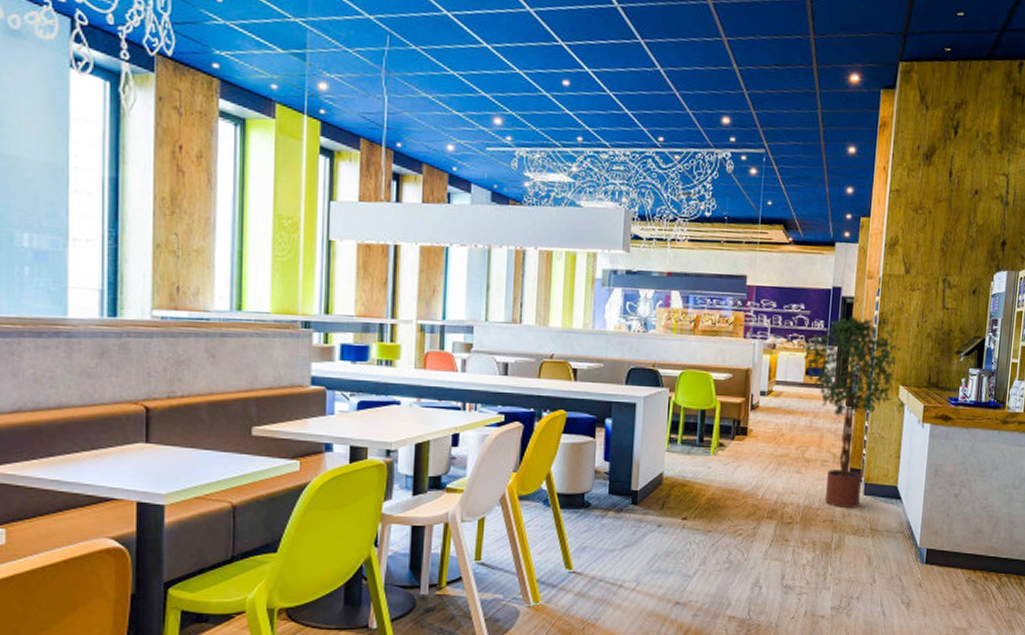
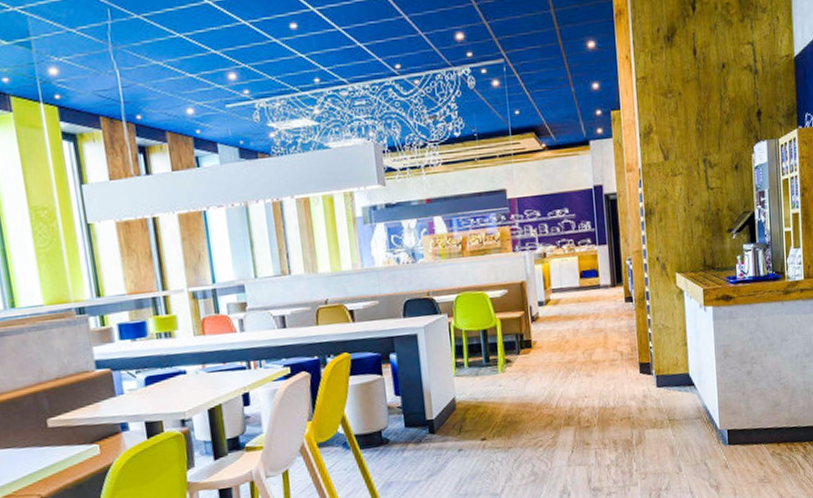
potted tree: present [803,315,901,508] -> none [573,211,676,404]

